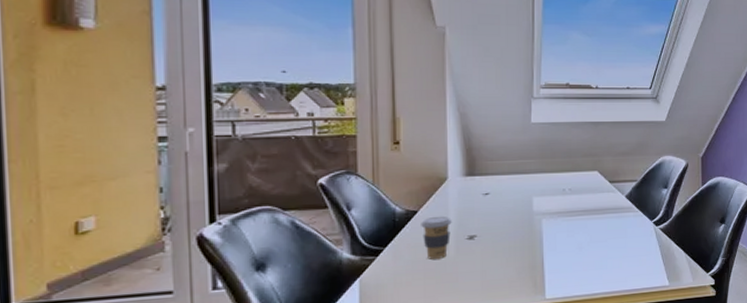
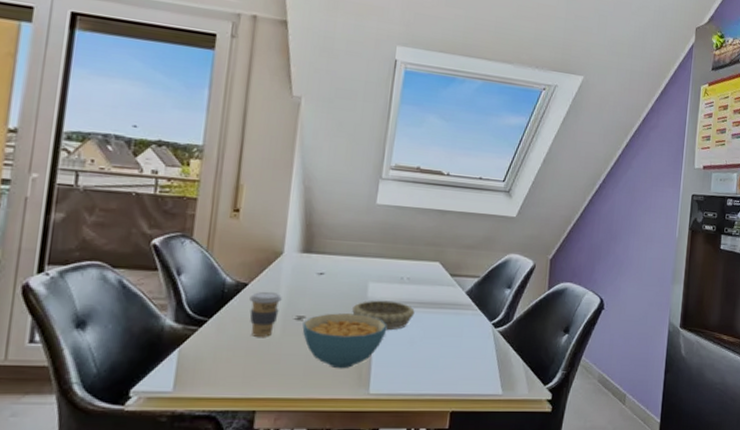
cereal bowl: none [475,227,555,280] -> present [302,313,387,369]
decorative bowl: none [520,212,580,240] -> present [352,300,415,331]

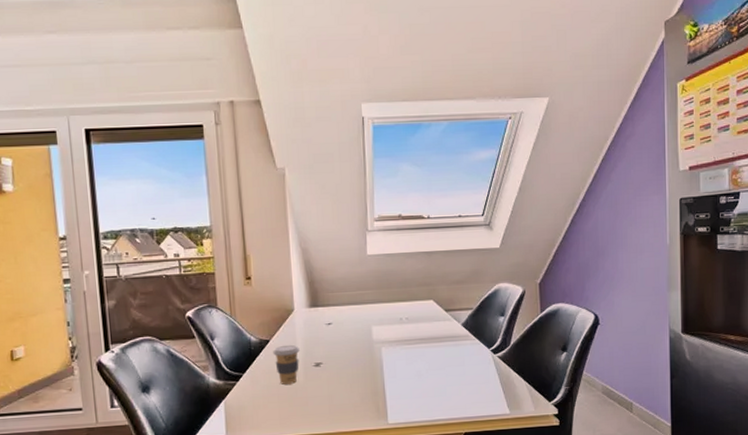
cereal bowl: present [302,313,387,369] -> none [321,355,395,405]
decorative bowl: present [352,300,415,331] -> none [361,340,418,367]

